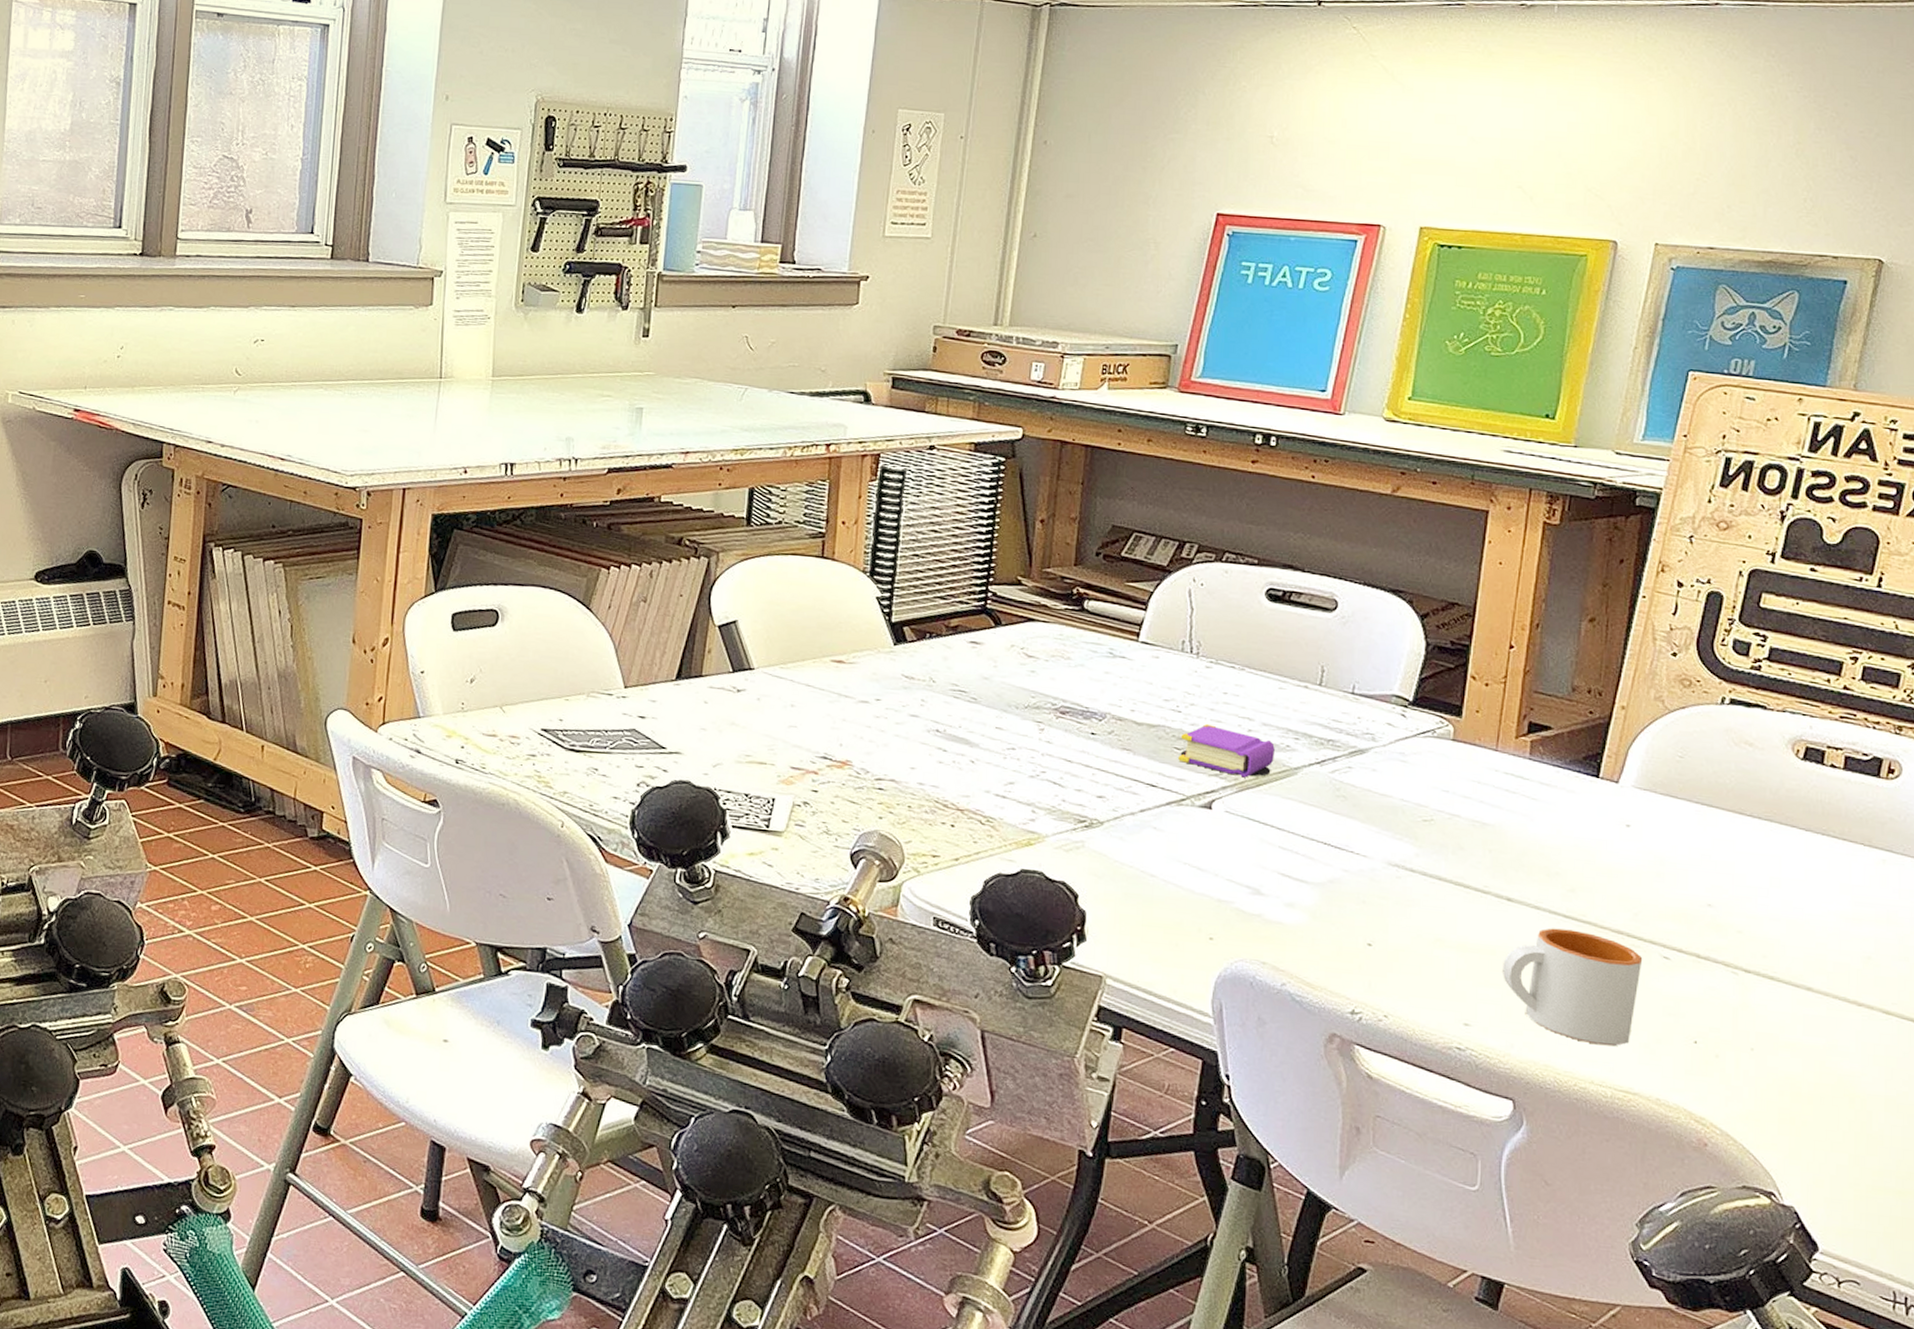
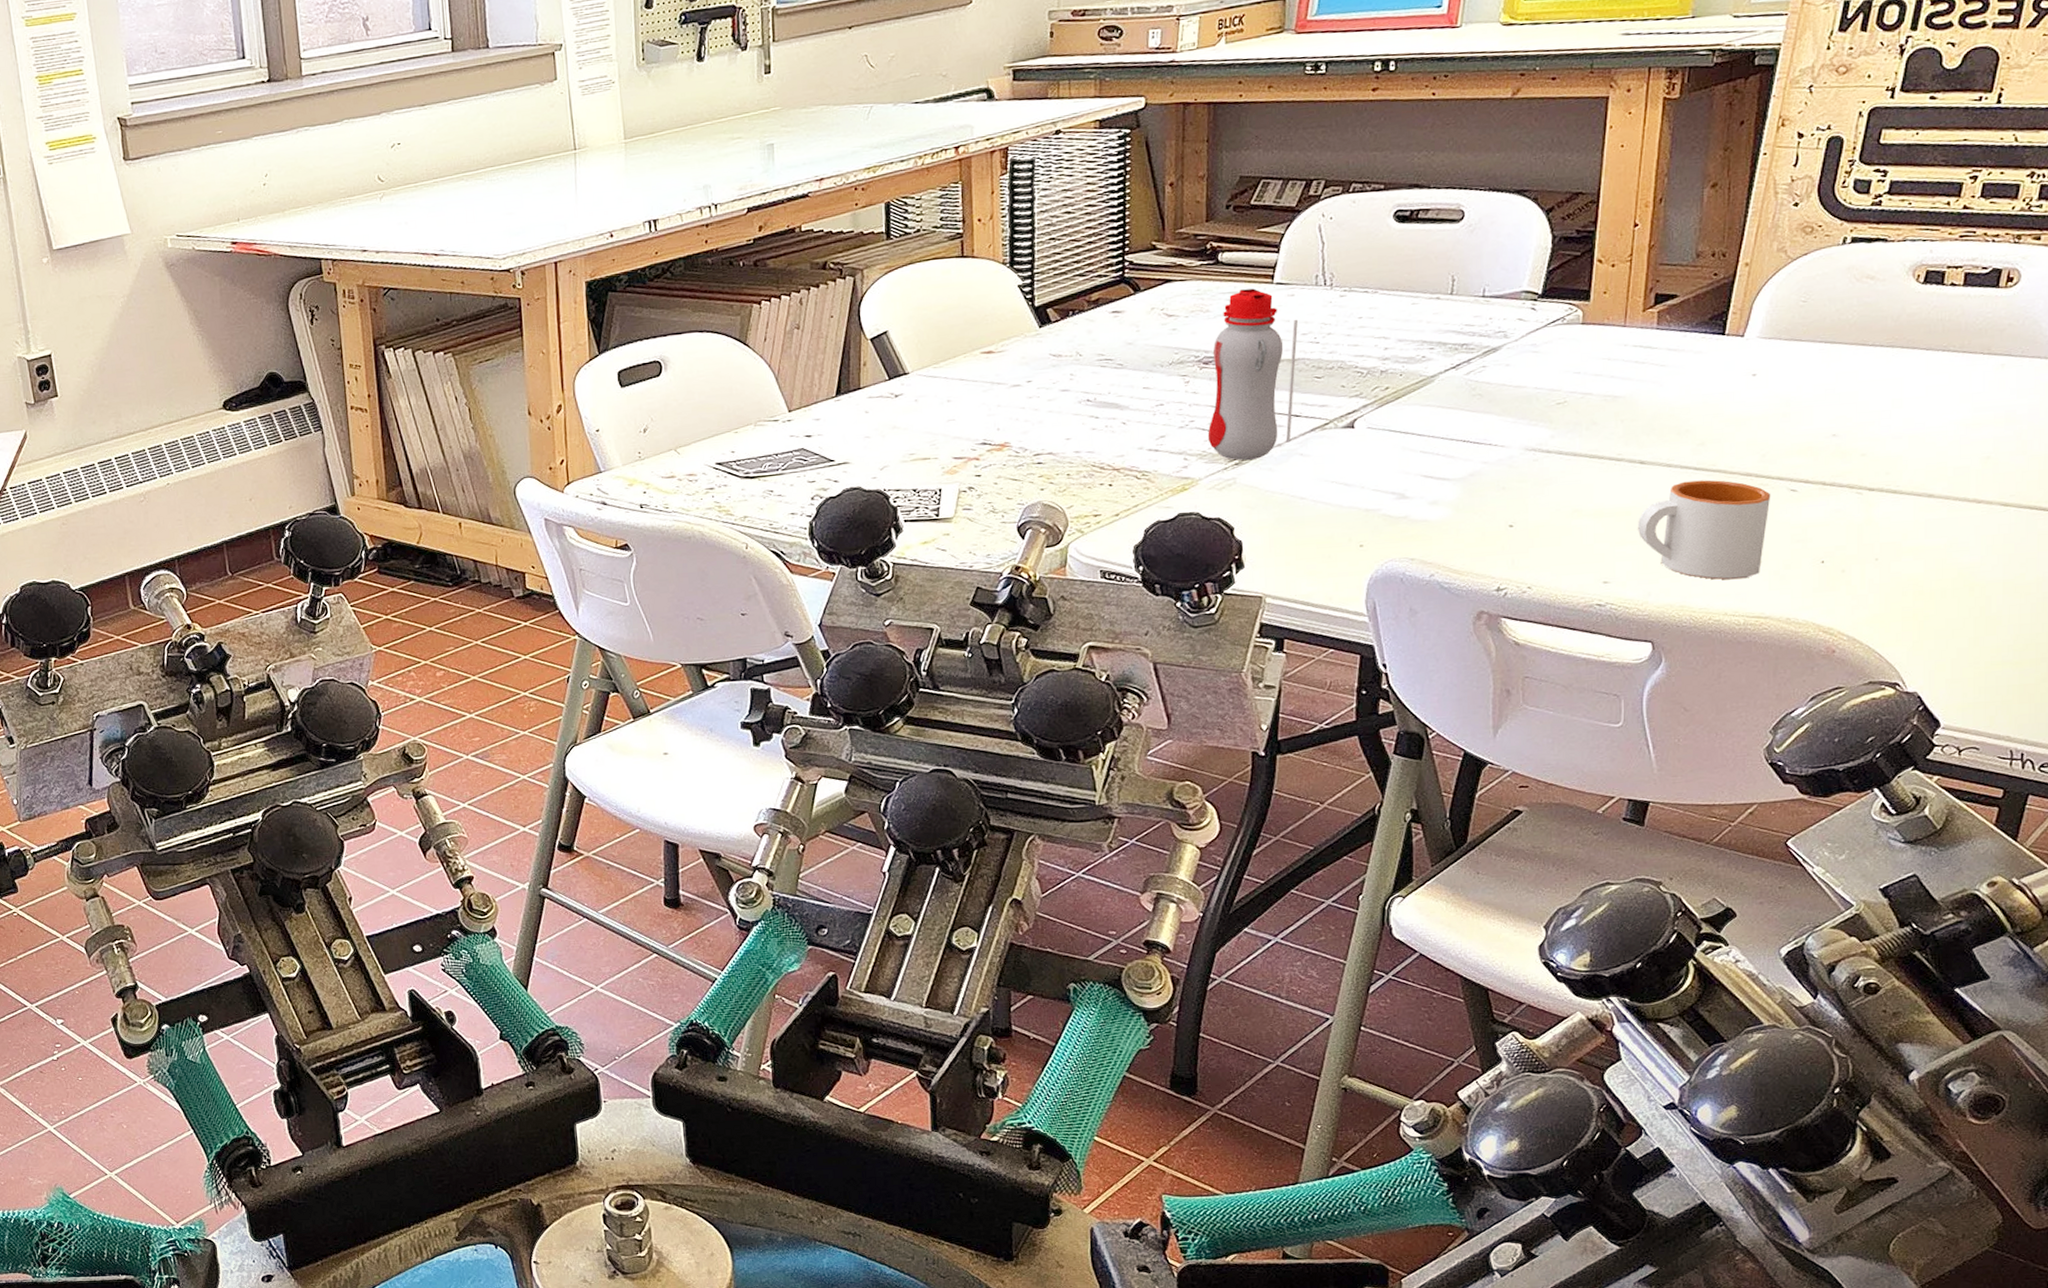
water bottle: none [1058,642,1161,825] -> present [1207,288,1298,460]
book: present [1178,724,1275,778] -> none [1319,349,1411,394]

